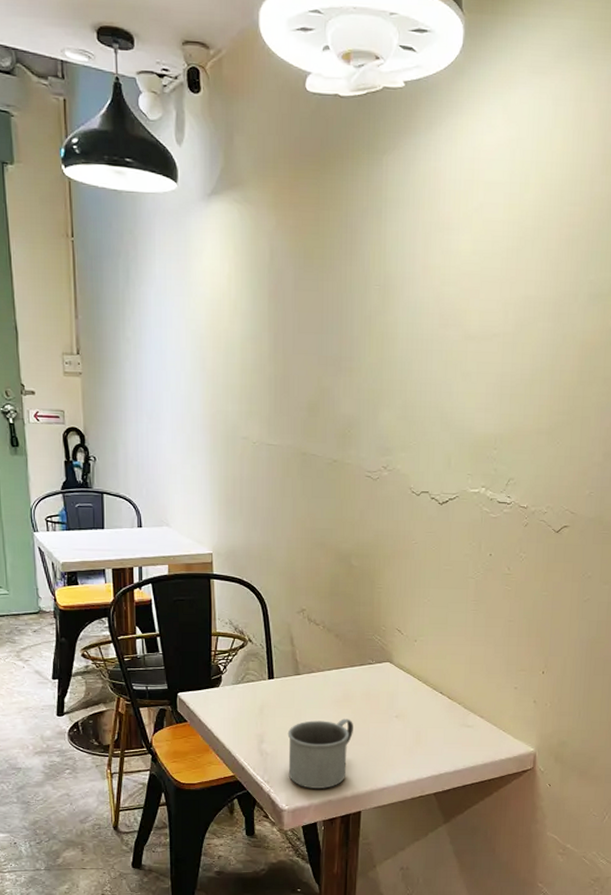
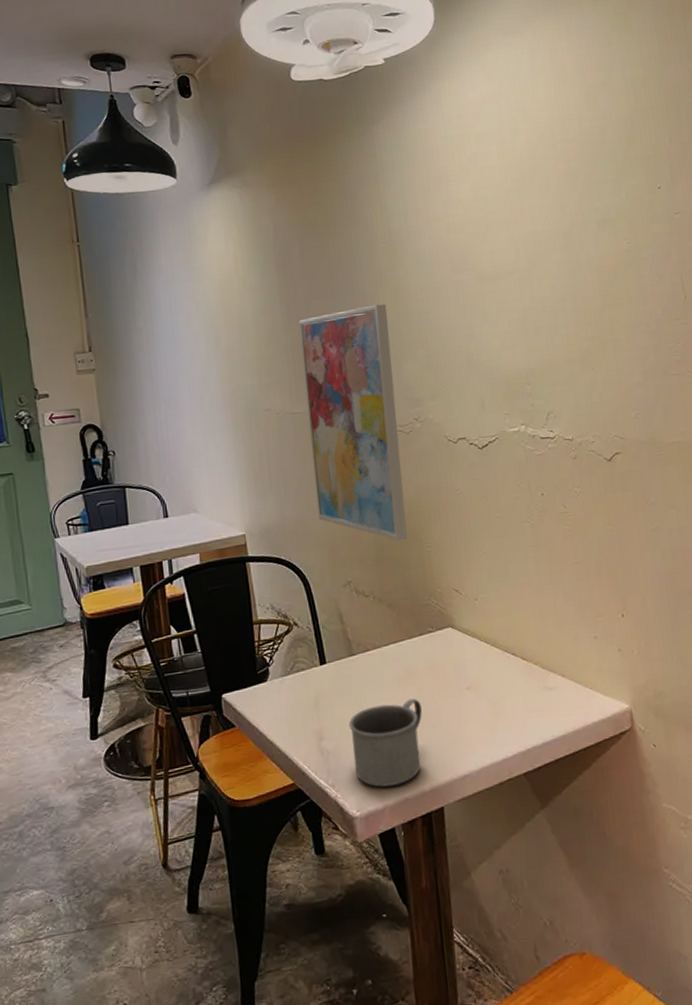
wall art: none [282,348,372,579] -> present [299,304,407,541]

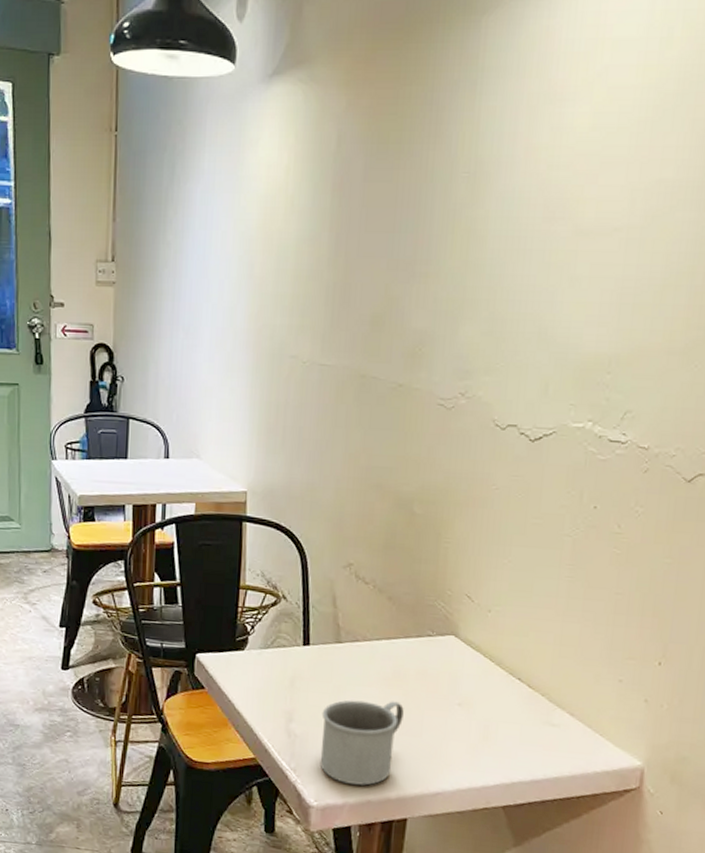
wall art: present [299,304,407,541] -> none [330,248,455,530]

